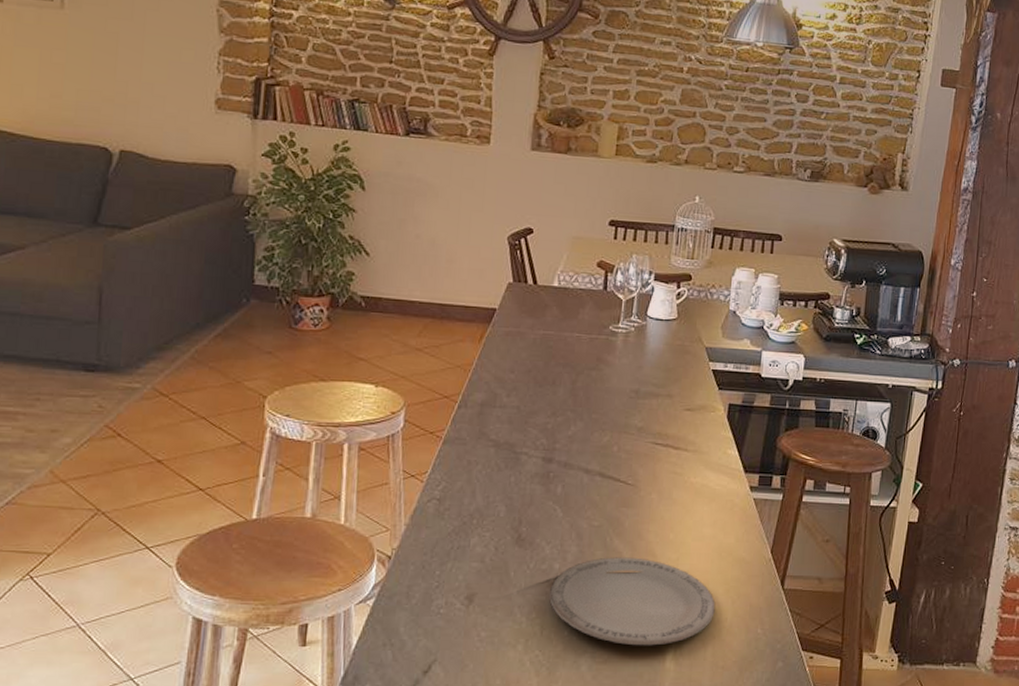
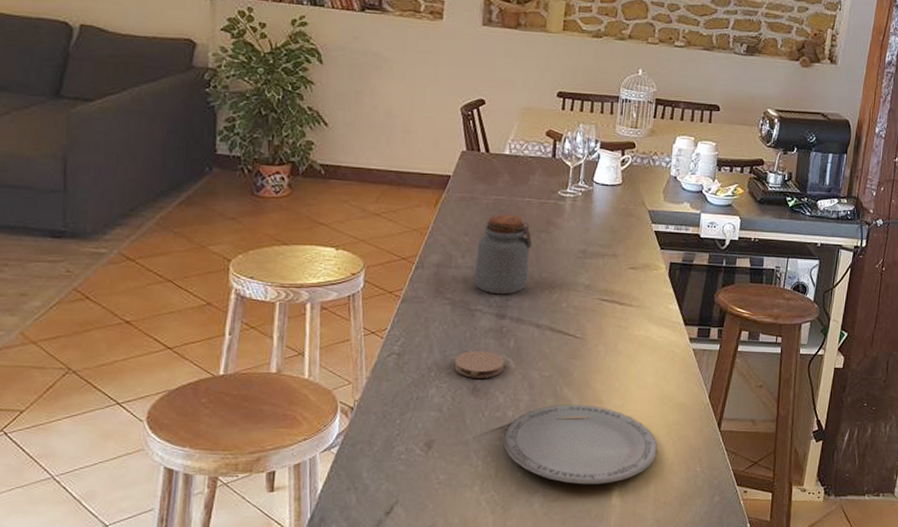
coaster: none [498,497,551,527] -> present [454,351,504,378]
jar: none [519,349,581,437] -> present [473,213,532,295]

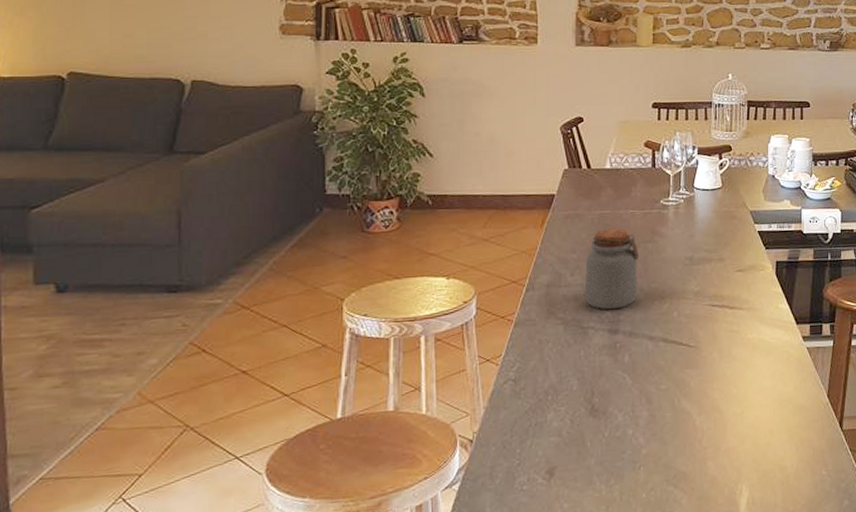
coaster: present [454,351,504,378] -> none [571,369,620,398]
plate: present [503,404,658,485] -> none [626,415,781,501]

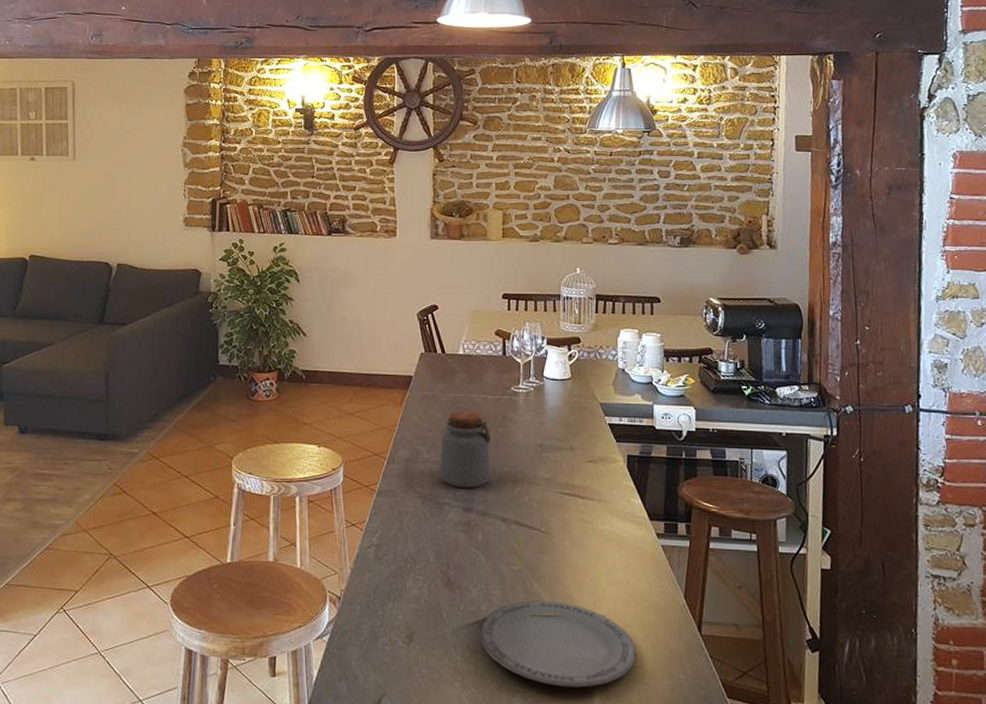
plate: none [626,415,781,501] -> present [480,600,636,688]

